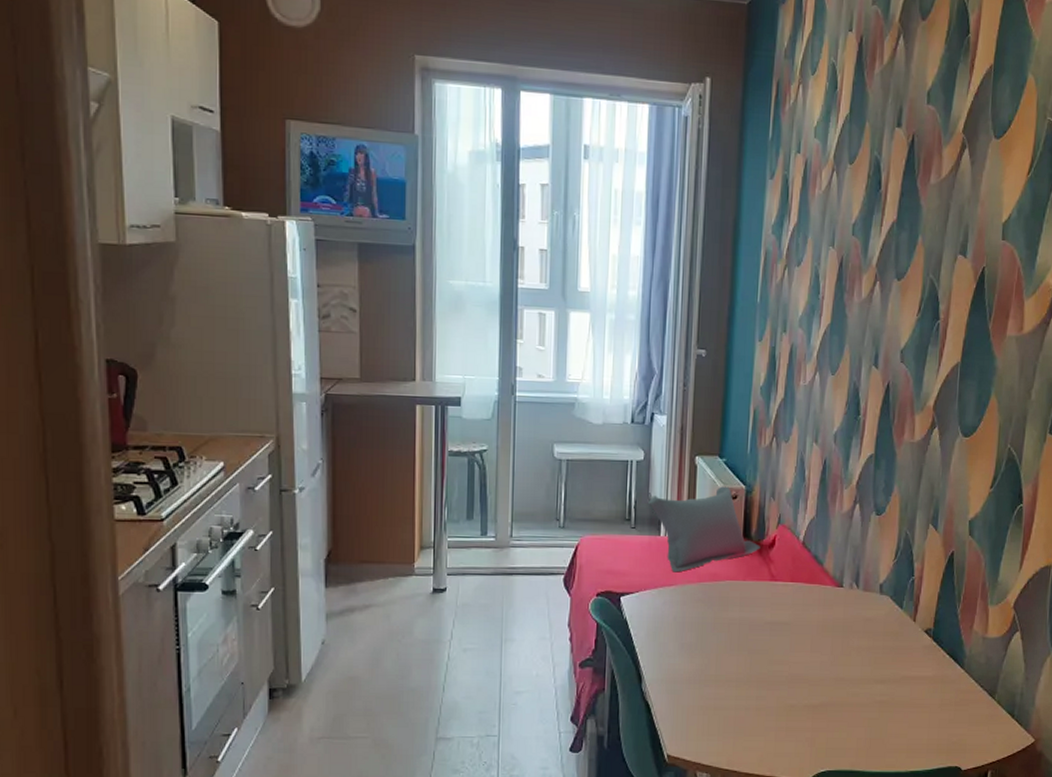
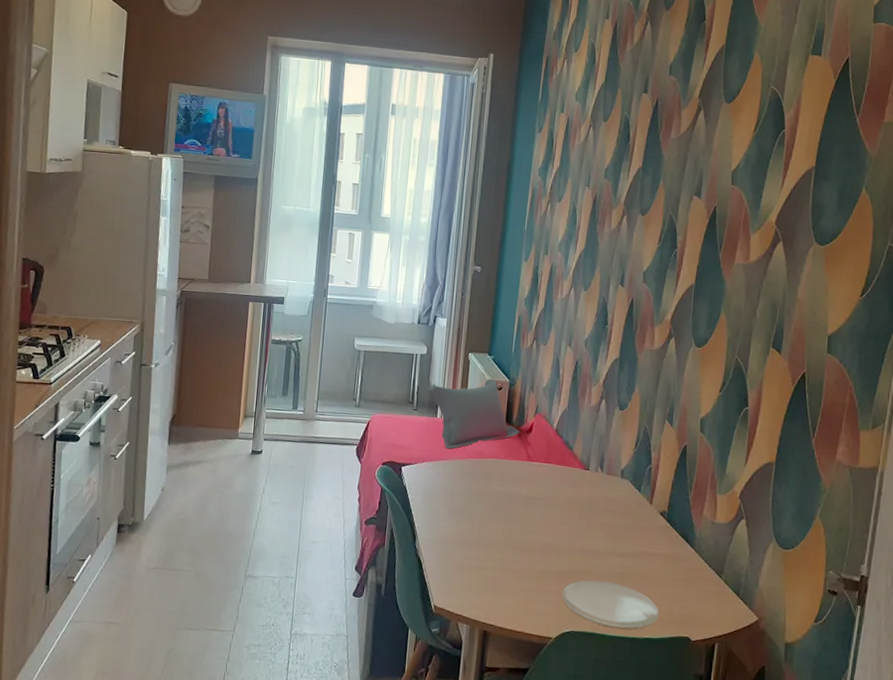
plate: none [815,711,926,764] -> present [561,579,659,630]

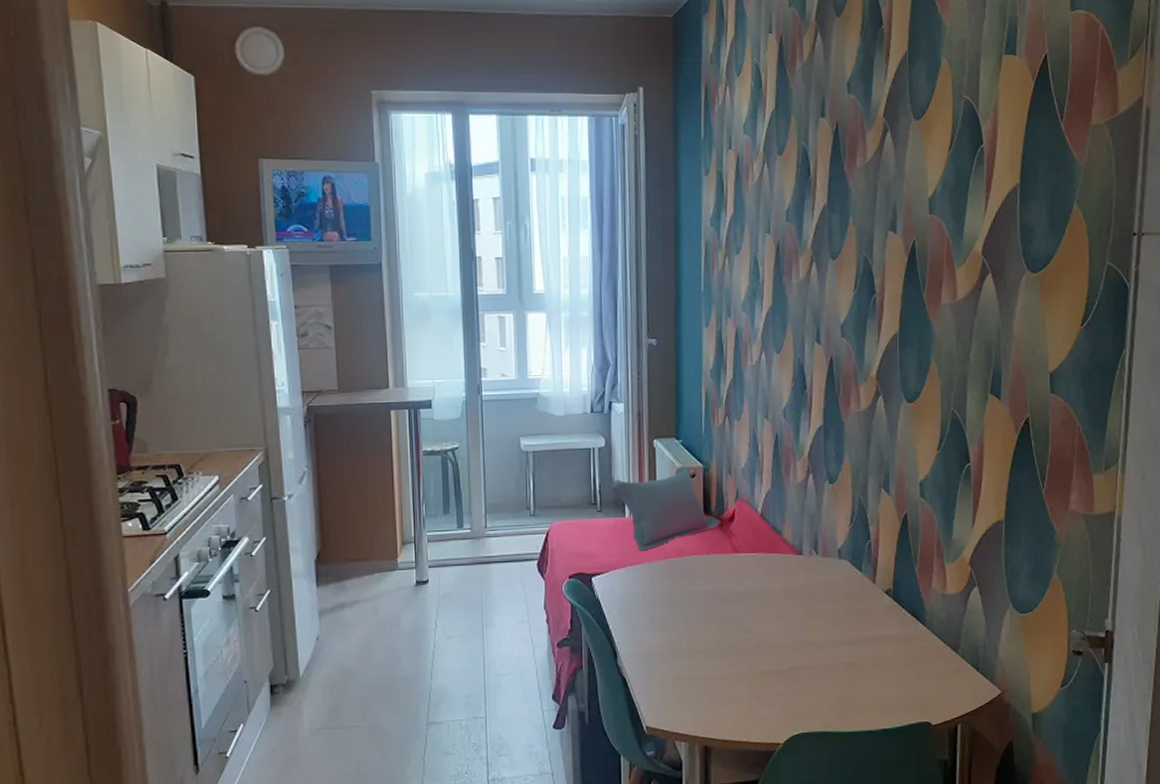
plate: present [561,579,659,630] -> none [786,673,894,724]

